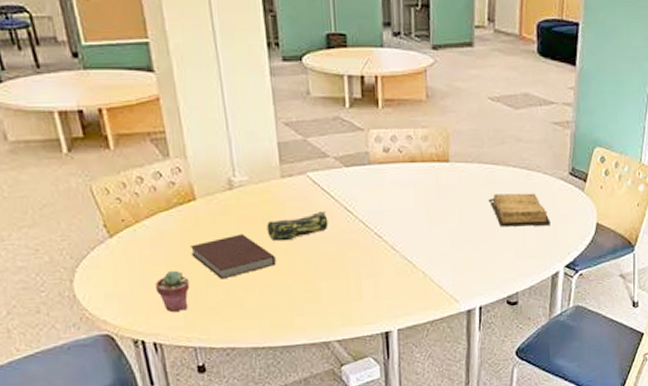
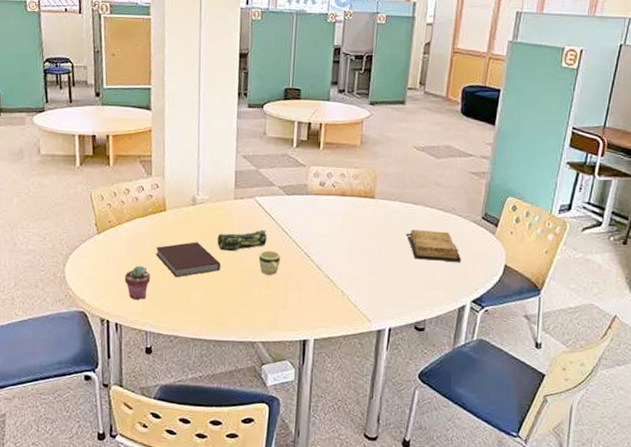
mug: none [321,234,348,264] -> present [258,250,281,275]

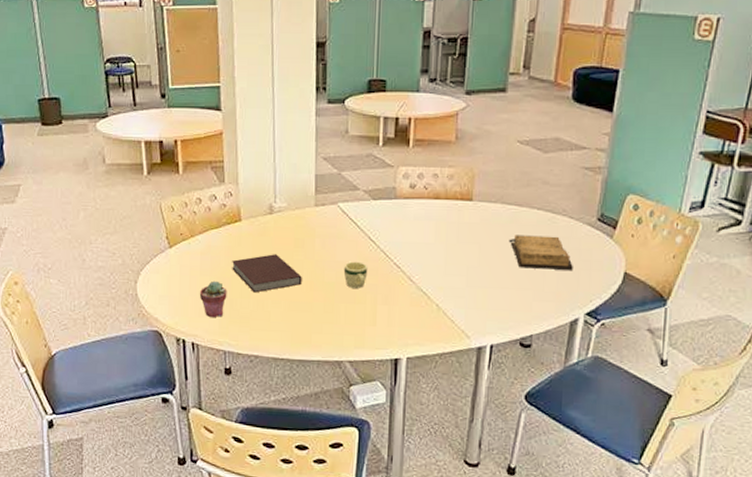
pencil case: present [217,229,267,252] -> none [297,238,352,264]

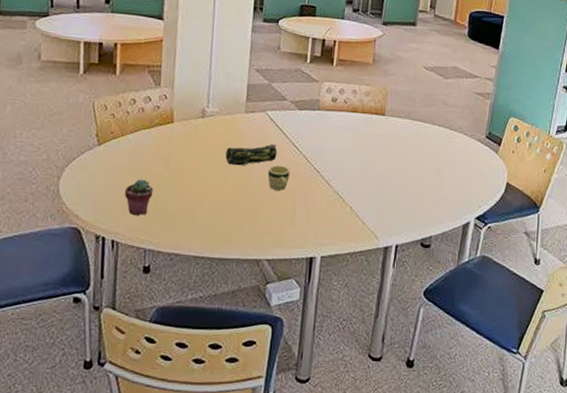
notebook: present [232,254,302,293] -> none [160,155,228,192]
pencil case: none [297,238,352,264] -> present [225,144,277,166]
diary: present [508,235,573,270] -> none [414,147,466,180]

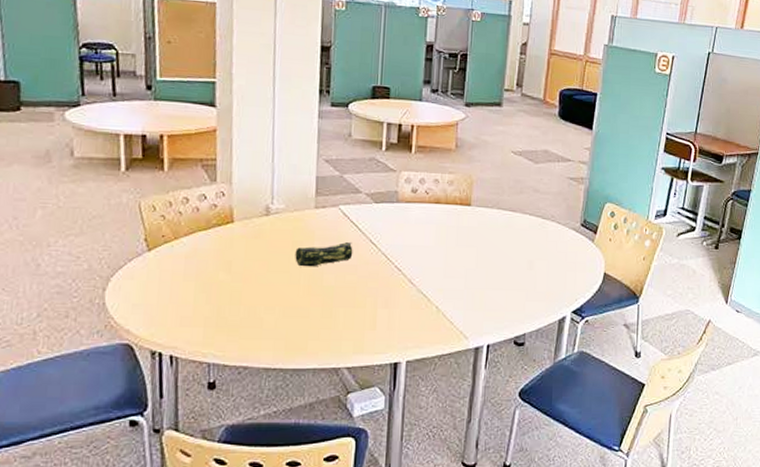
potted succulent: present [124,179,153,216] -> none [181,286,215,328]
mug: present [267,165,290,190] -> none [343,264,369,292]

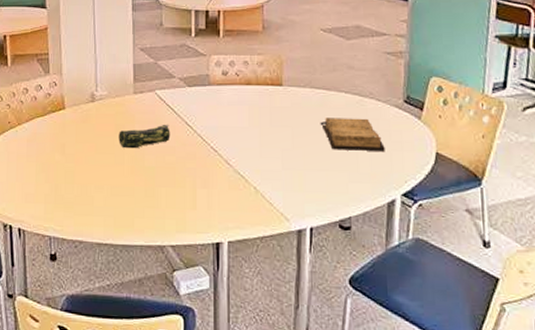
diary: none [504,238,561,271] -> present [320,118,385,151]

